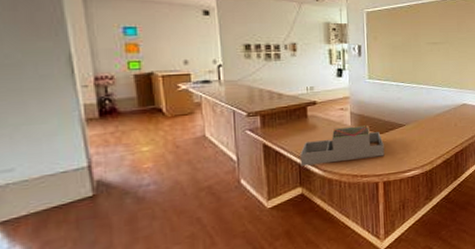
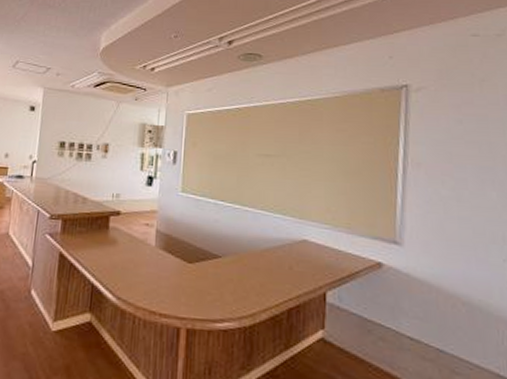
architectural model: present [300,125,385,166] -> none [93,246,192,294]

